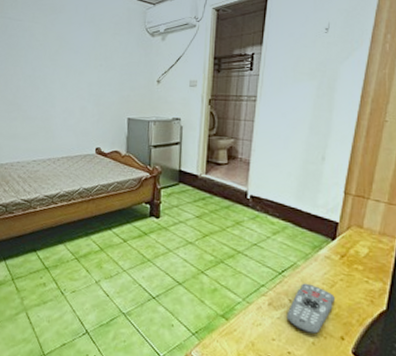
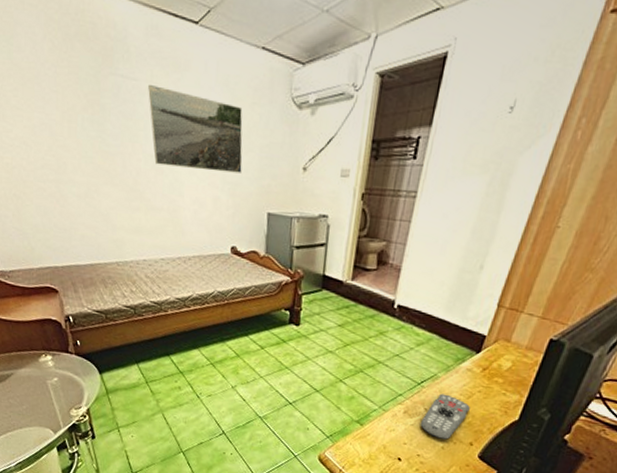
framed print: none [30,23,106,87] -> present [148,84,243,173]

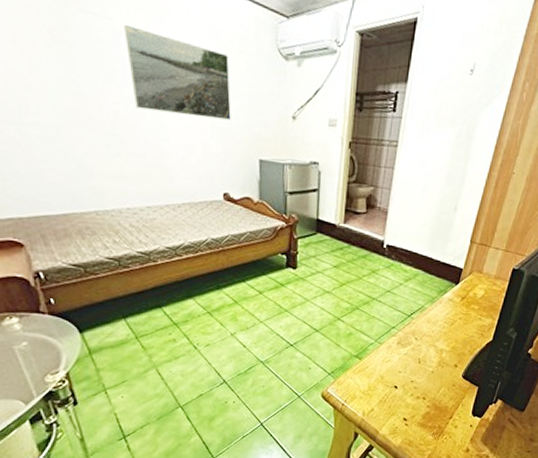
remote control: present [420,393,470,440] -> none [412,323,453,364]

